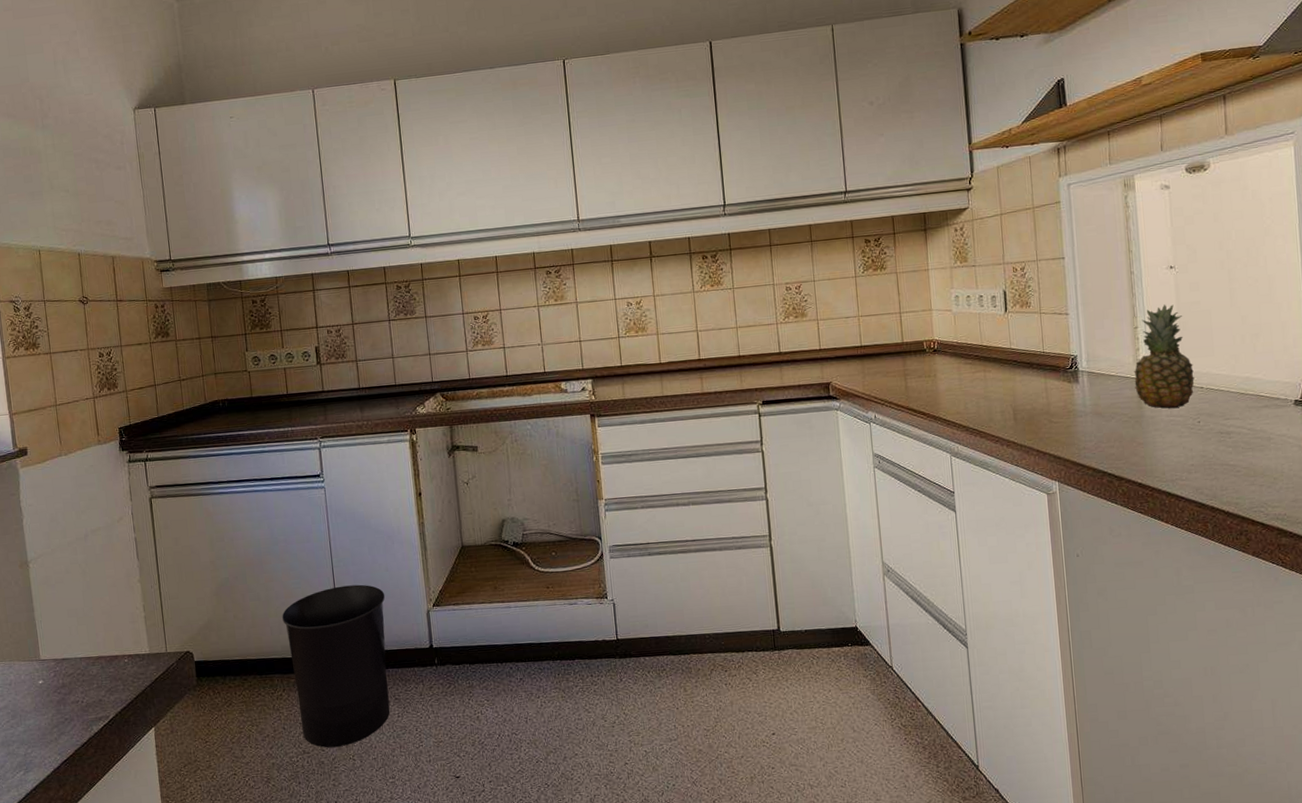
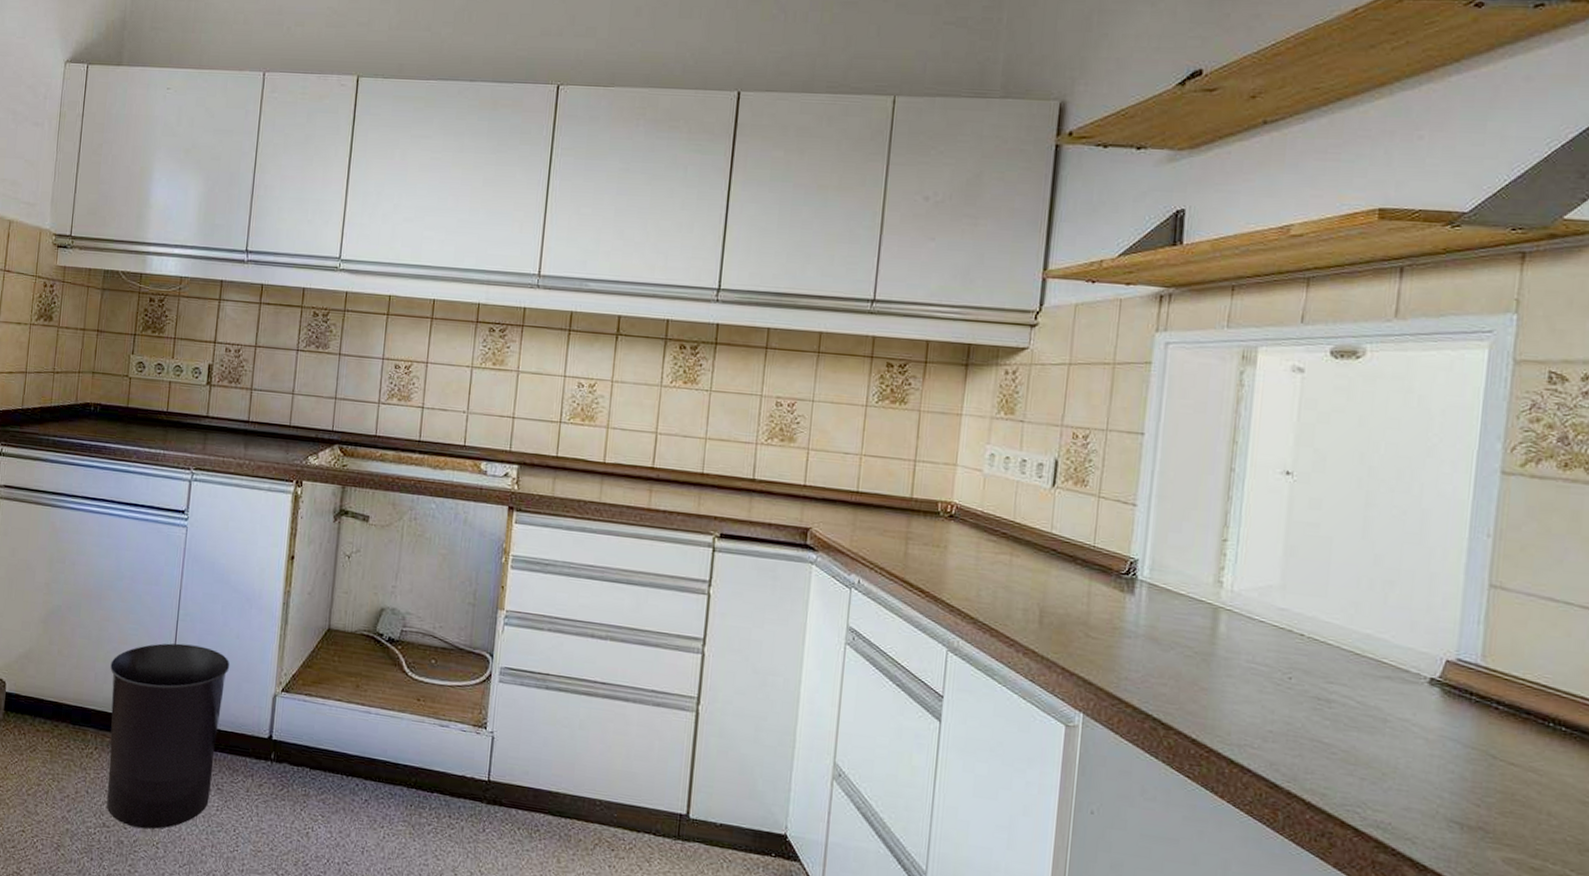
fruit: present [1134,304,1195,408] -> none [1209,518,1296,654]

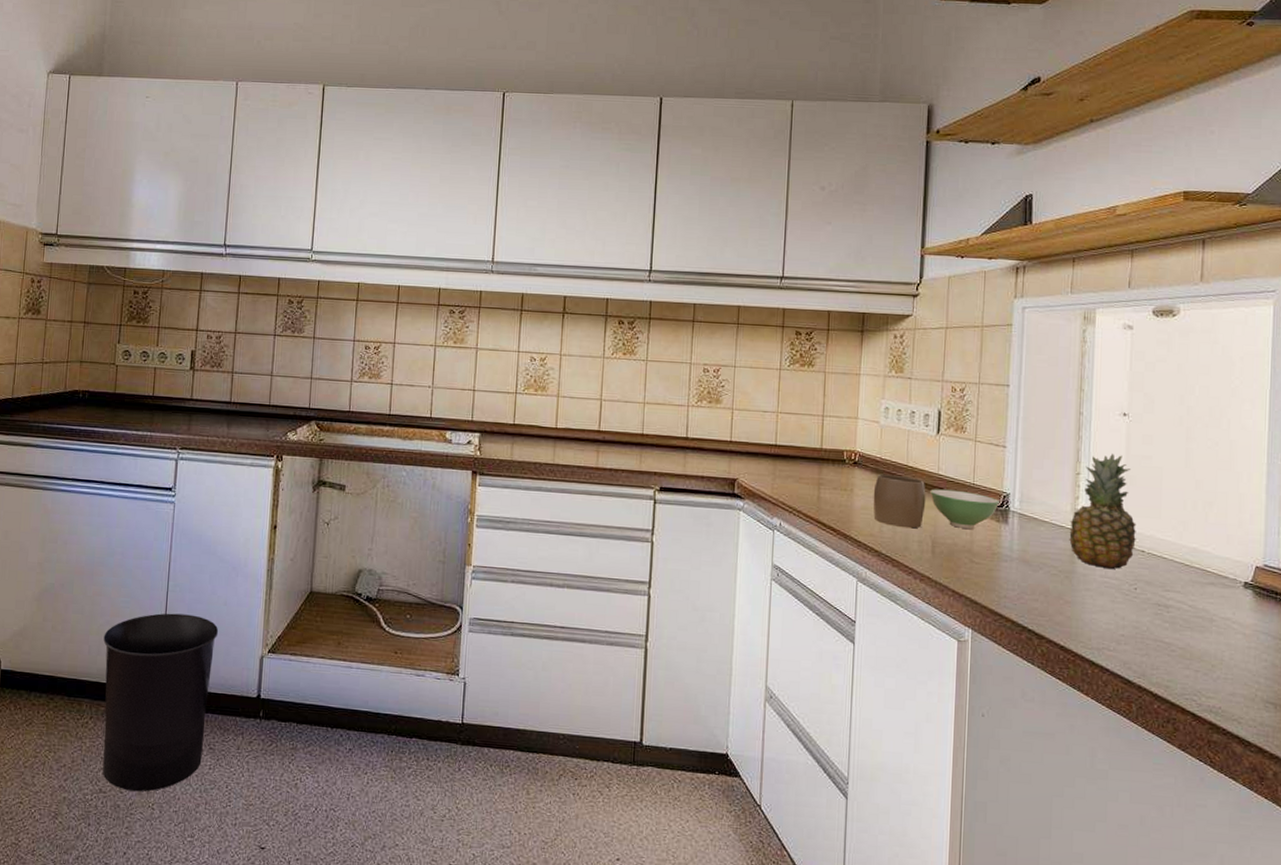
mug: none [970,529,1036,595] -> present [873,473,926,529]
bowl: none [1040,550,1125,599] -> present [930,489,999,530]
fruit: none [1209,518,1296,654] -> present [1069,453,1136,569]

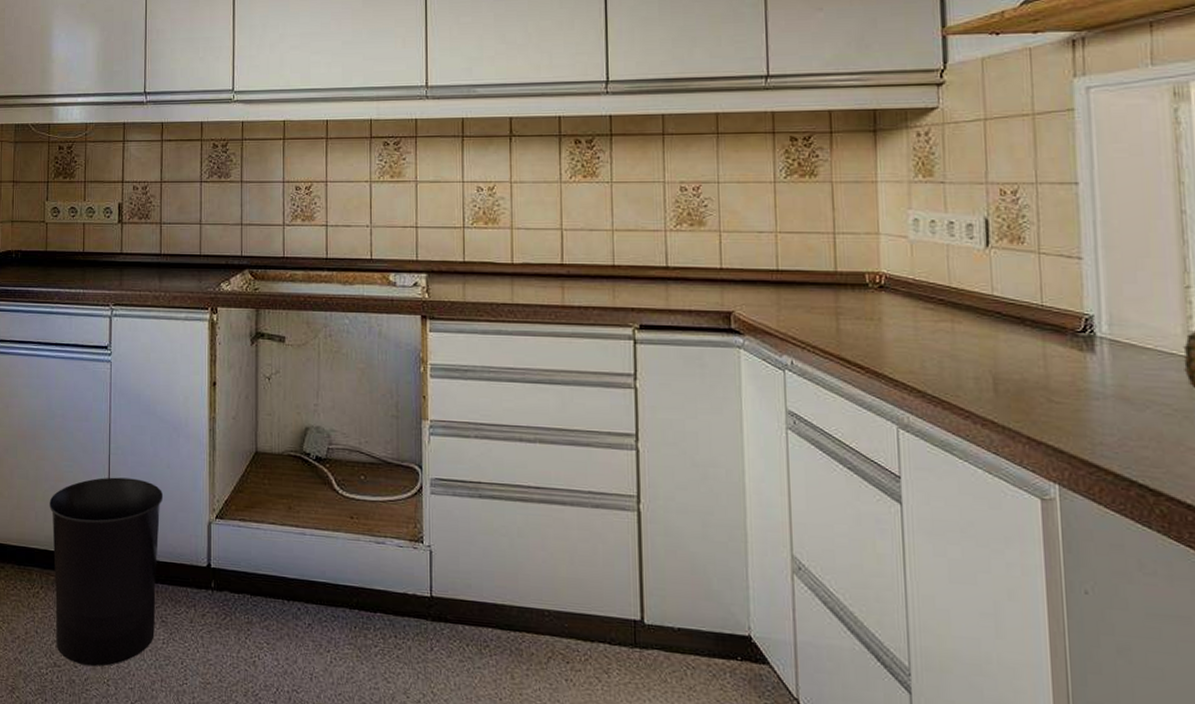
mug: present [873,473,926,529] -> none [908,298,980,363]
bowl: present [930,489,999,530] -> none [984,313,1080,362]

